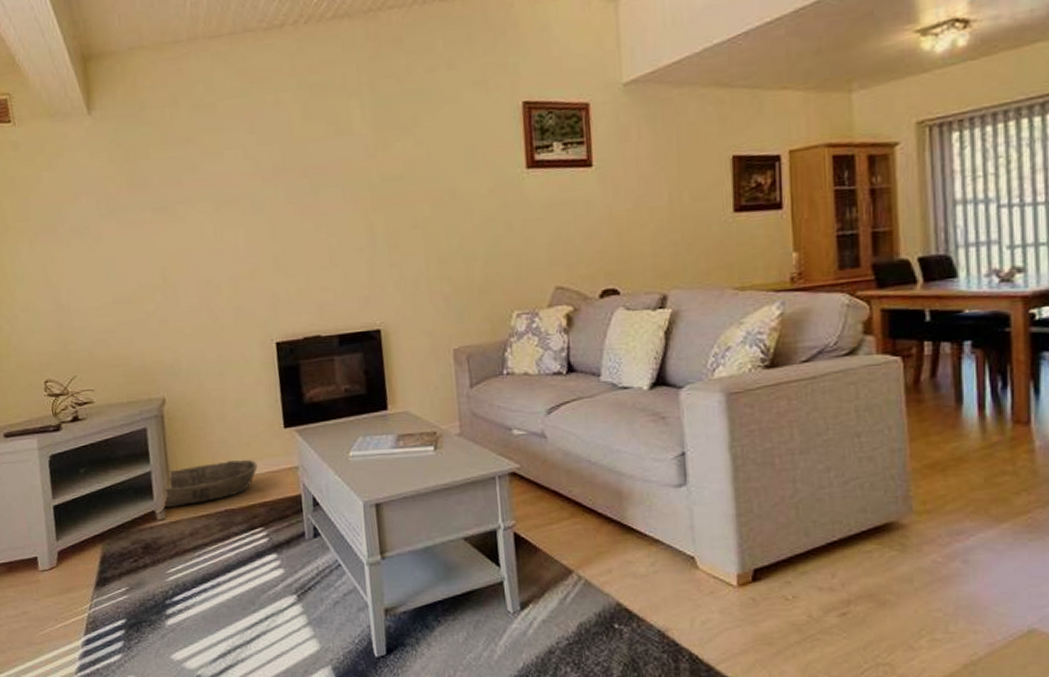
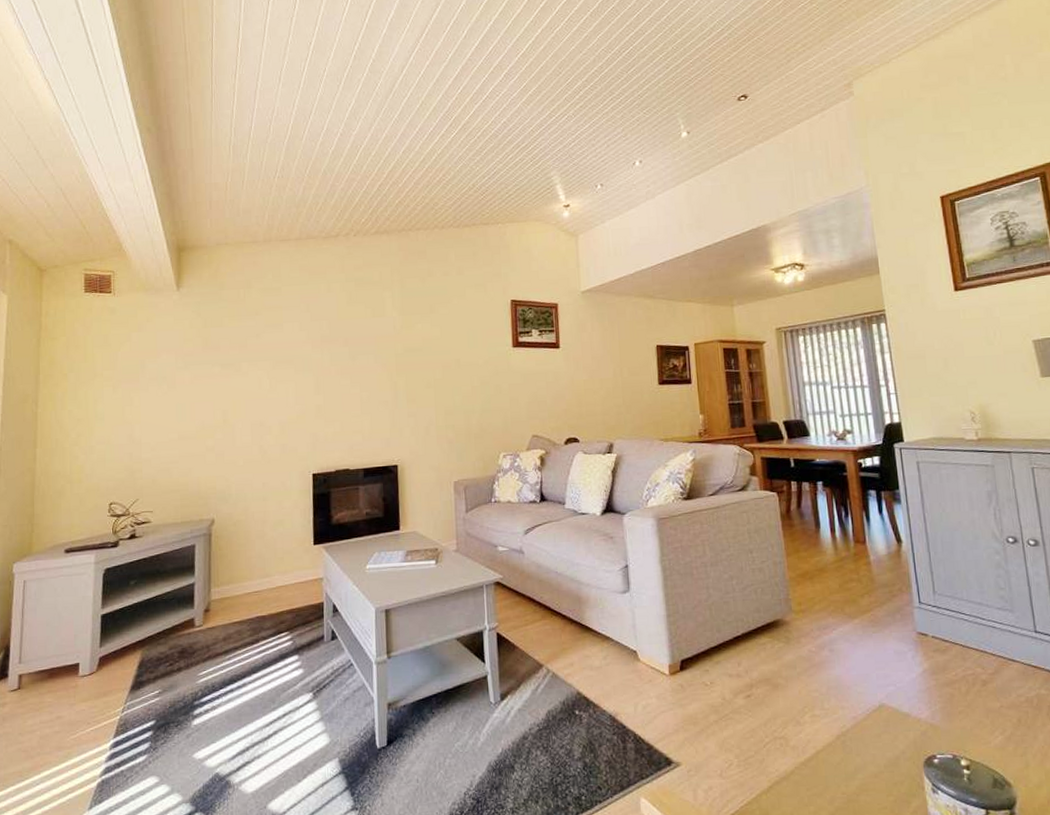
basket: present [162,459,258,507] -> none [201,572,288,615]

